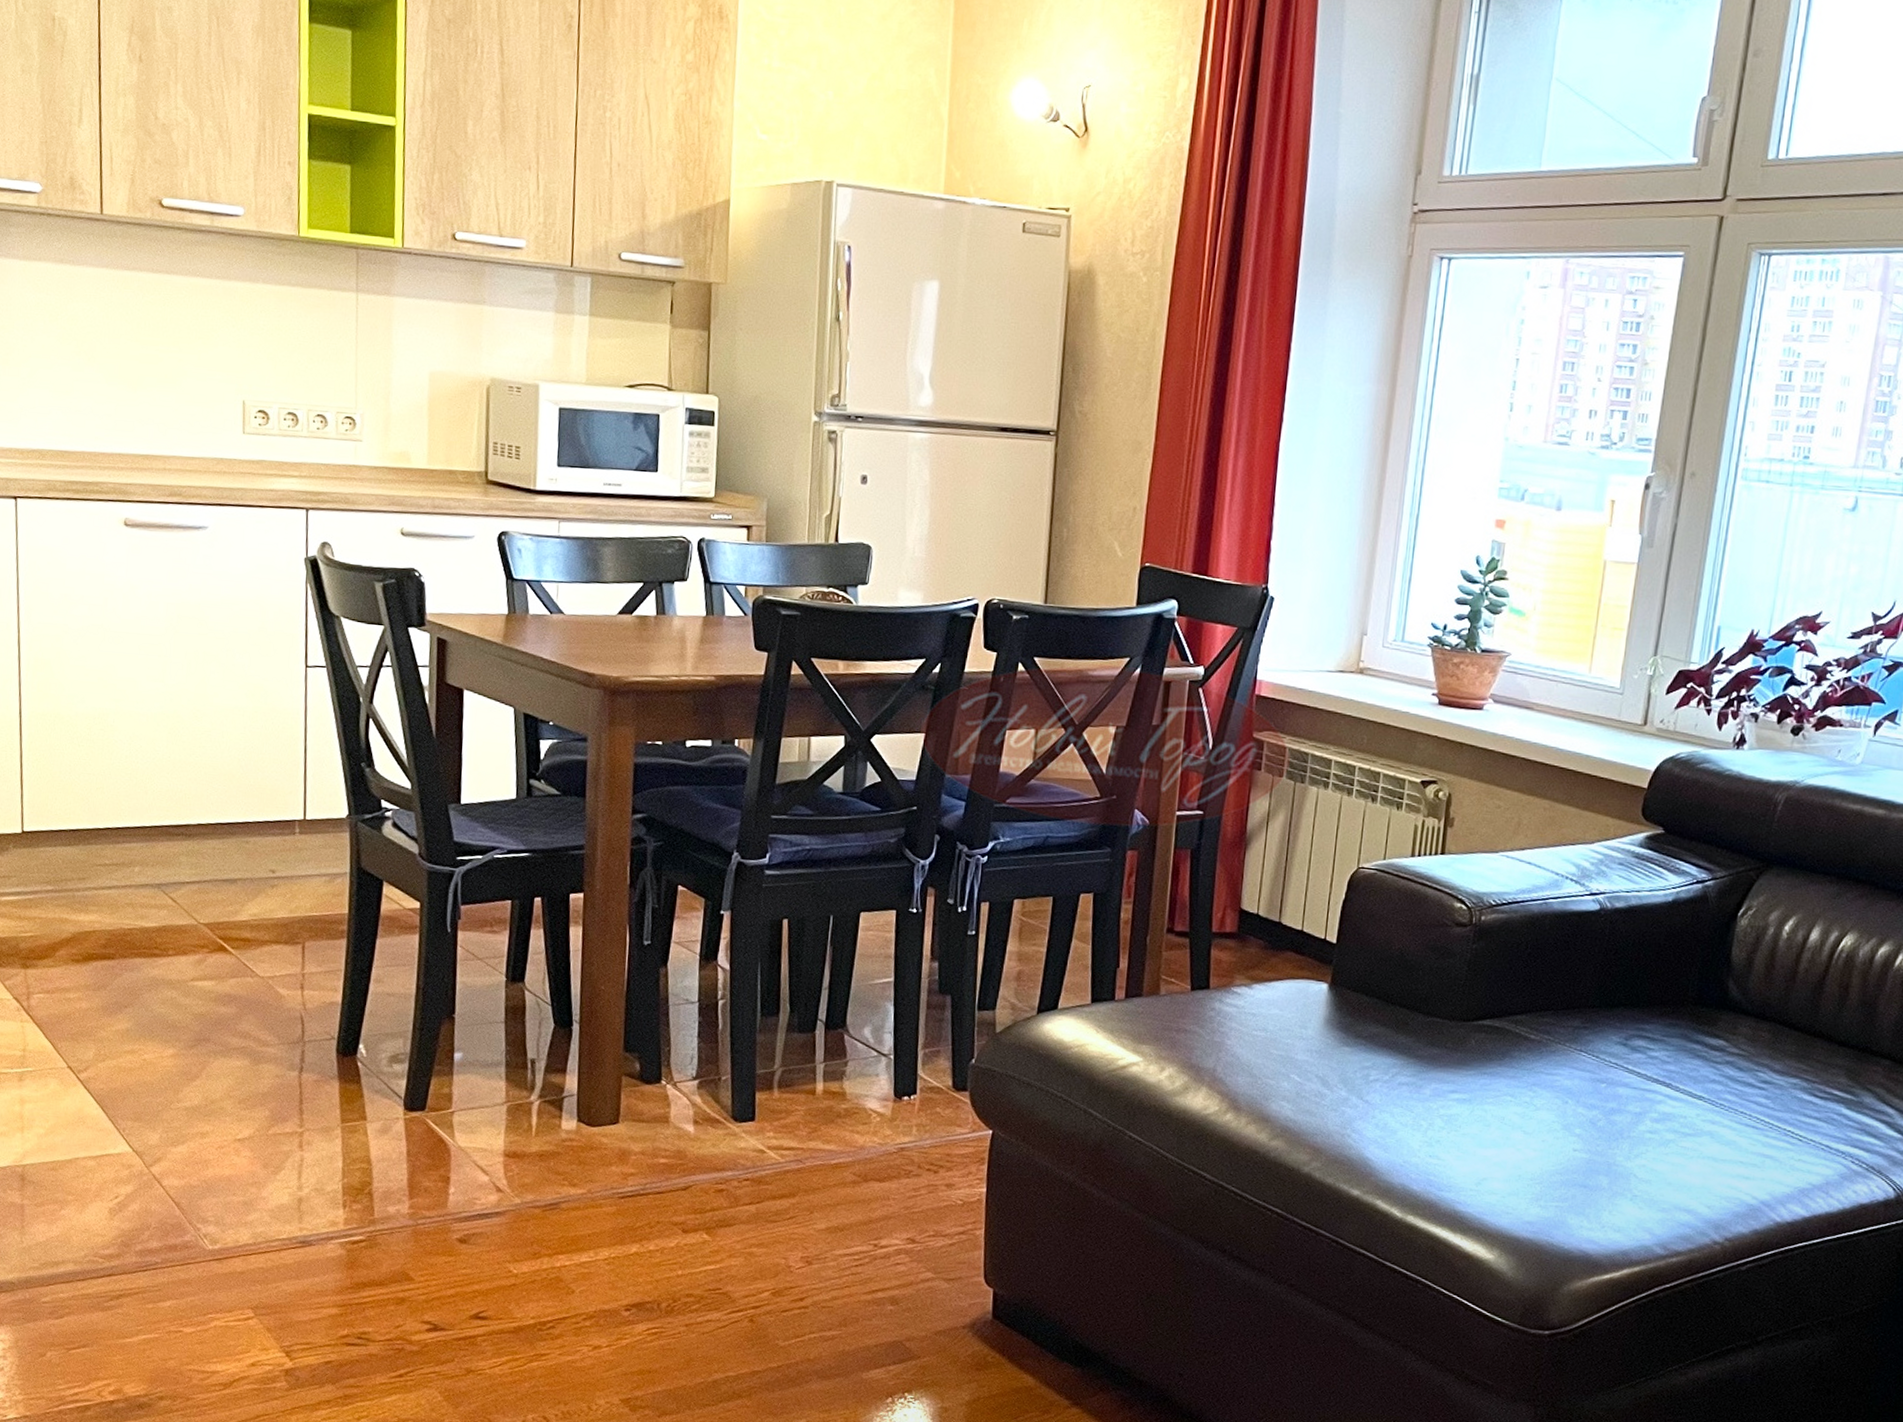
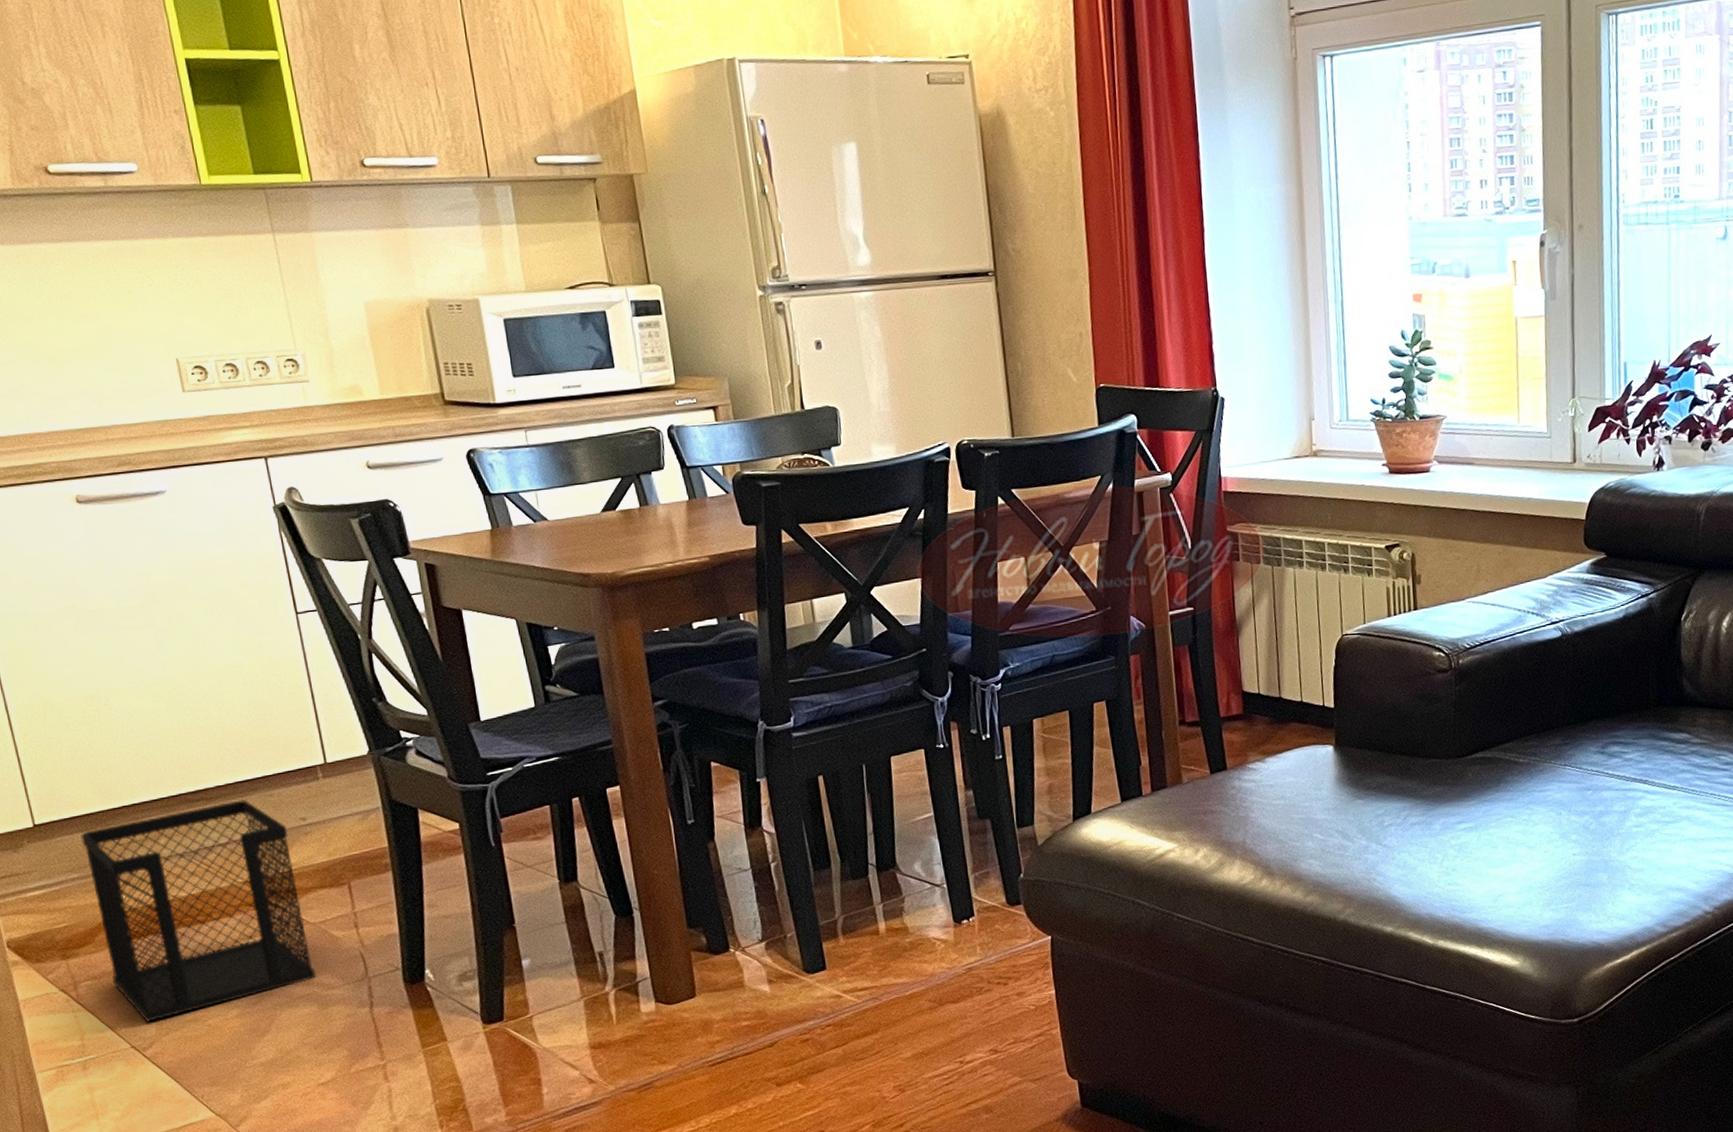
wastebasket: none [62,841,256,1046] -> present [80,799,317,1022]

